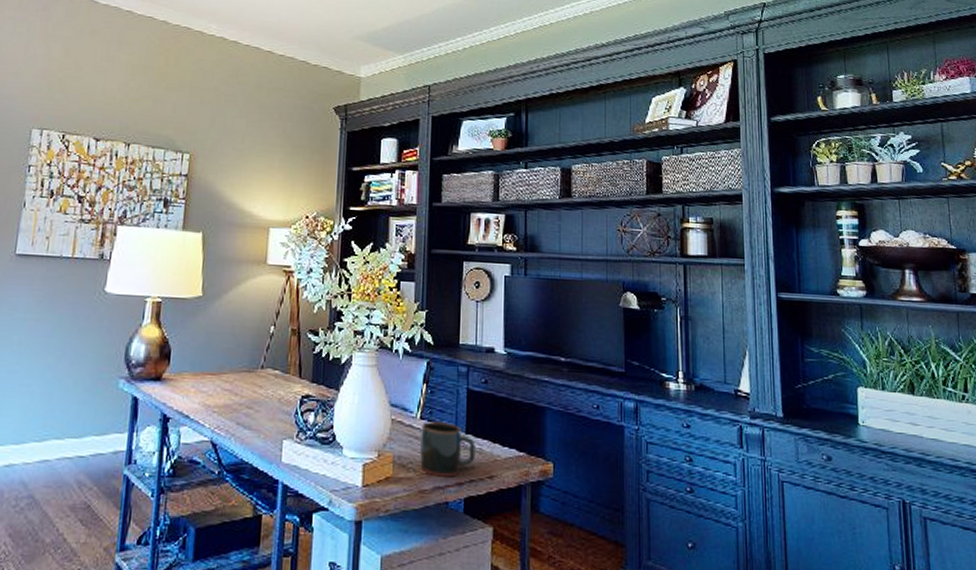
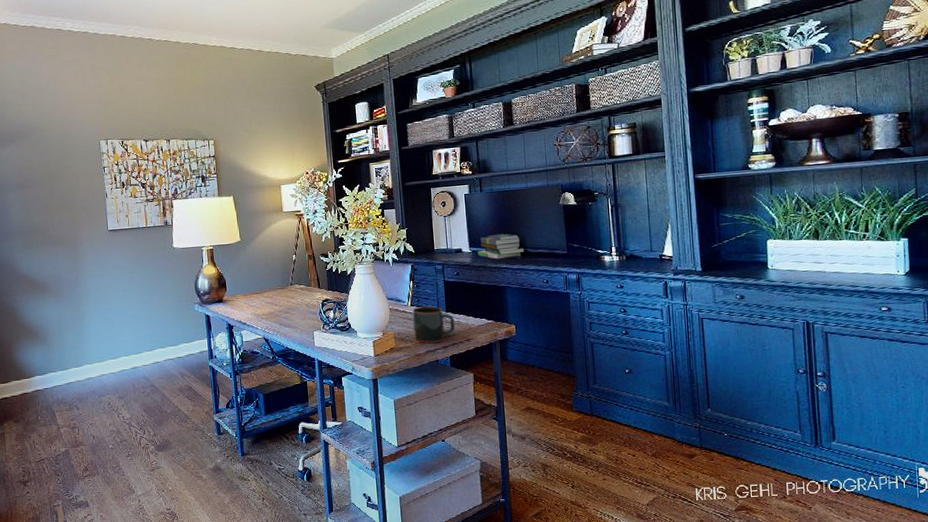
books: none [514,334,573,370] -> present [478,233,525,260]

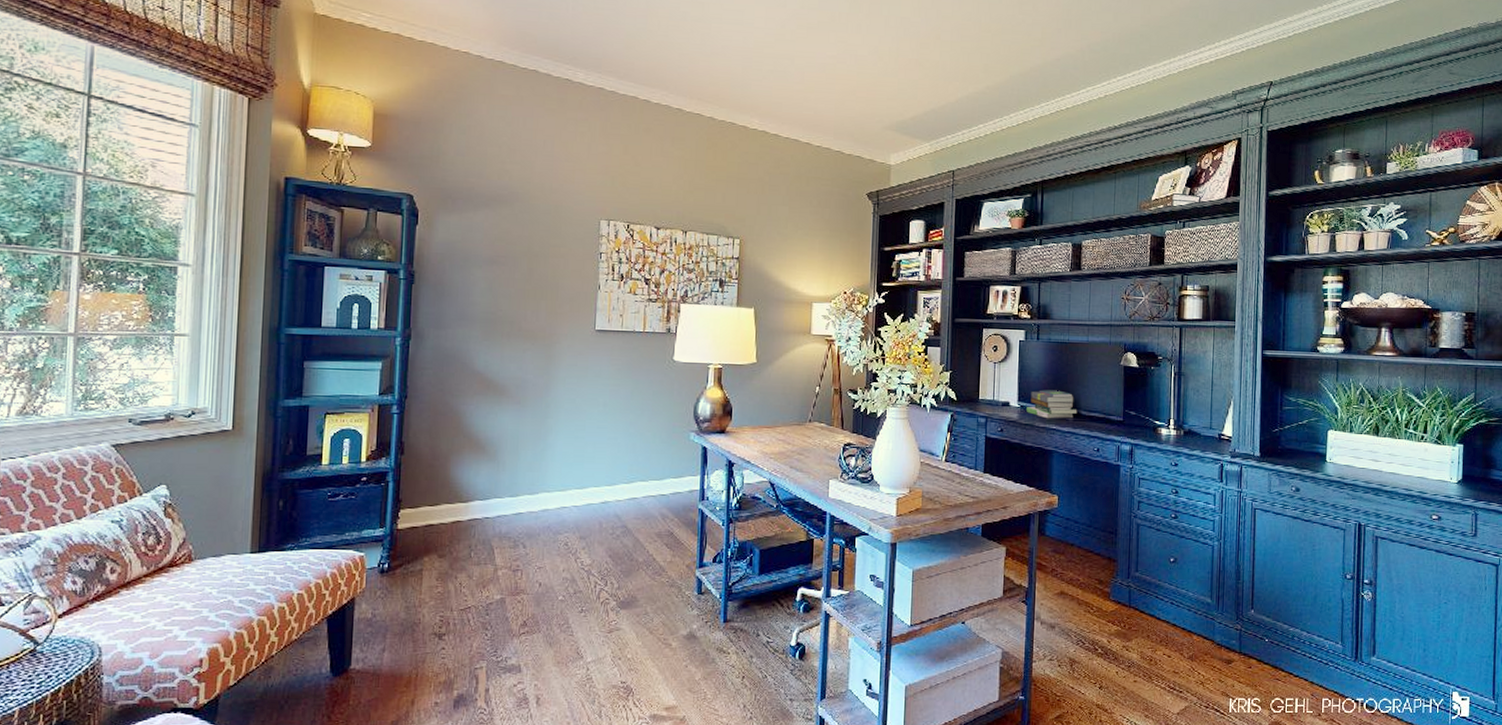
mug: present [412,306,455,344] -> none [945,464,992,508]

